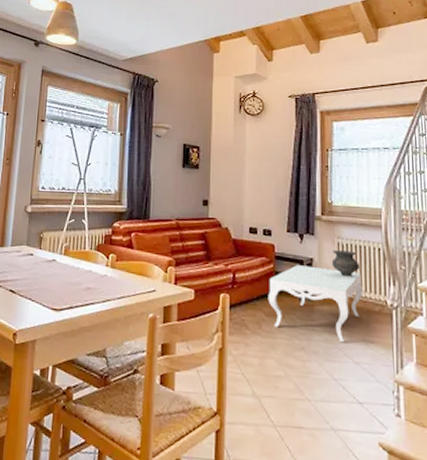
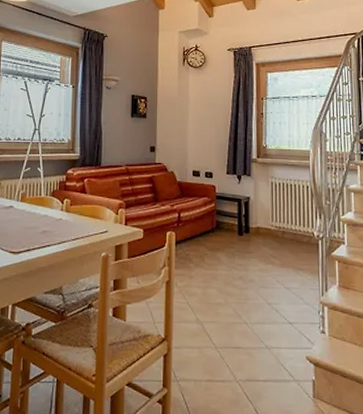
coffee table: present [268,265,363,343] -> none [209,204,293,271]
ceramic pot: present [331,250,360,277] -> none [266,189,291,212]

